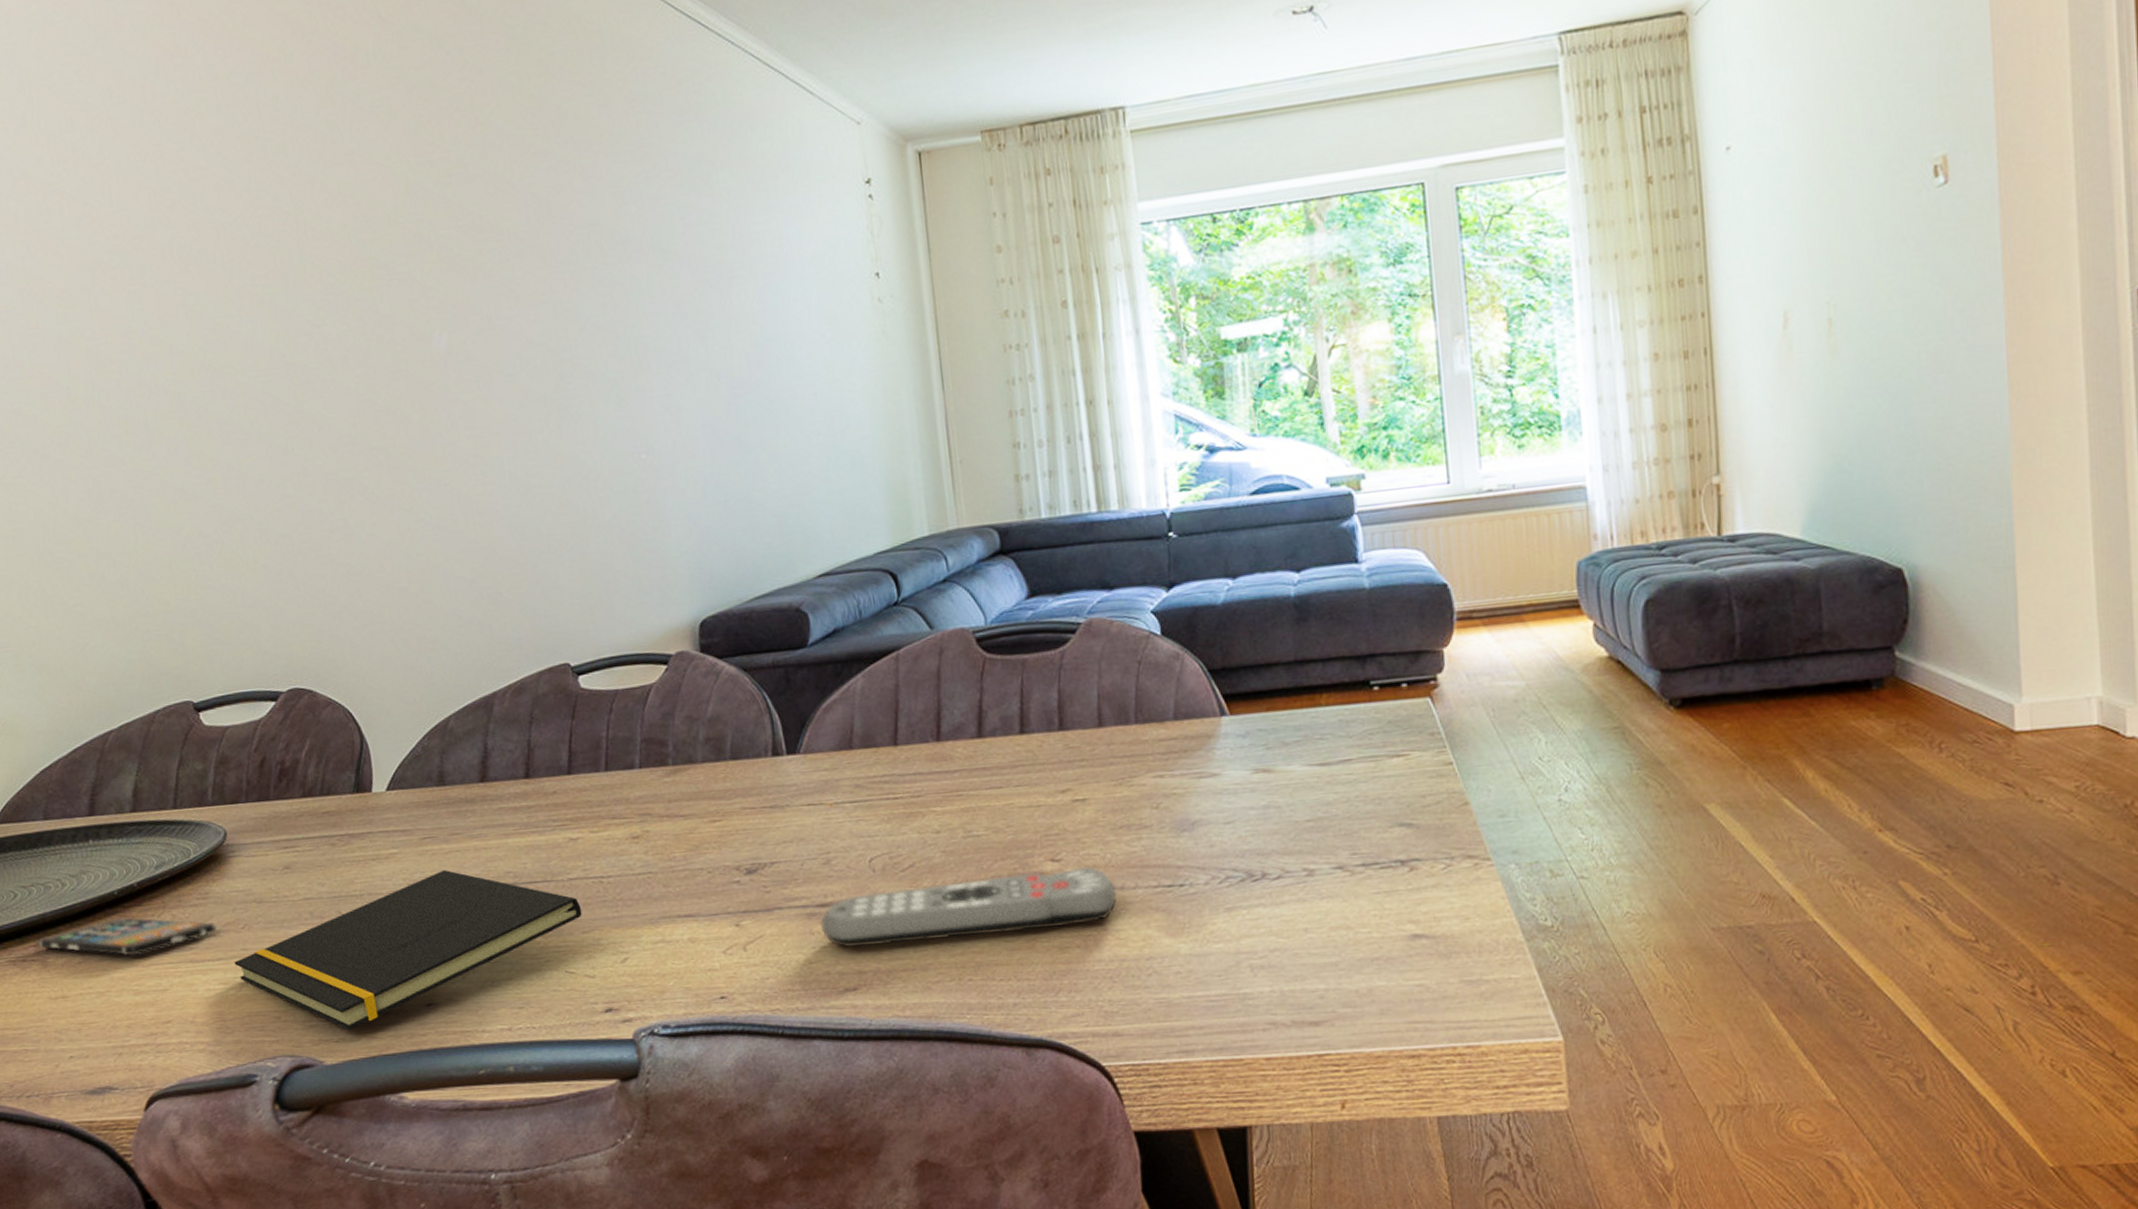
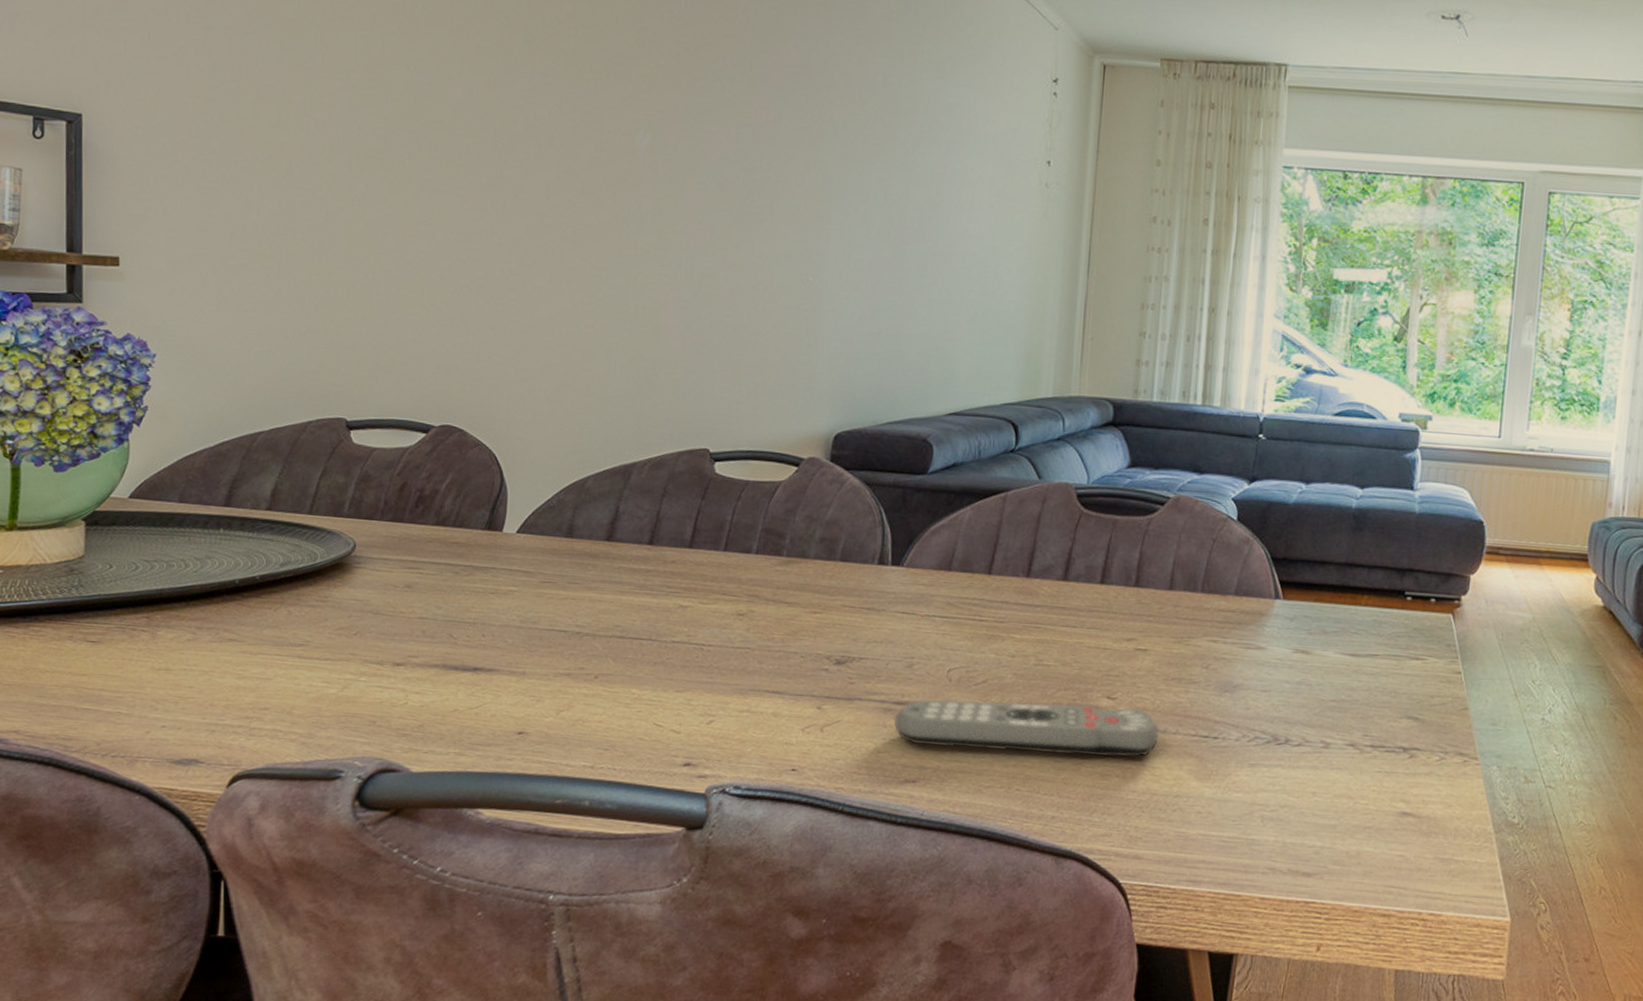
smartphone: present [37,917,217,955] -> none [150,605,330,642]
notepad: present [234,870,582,1031] -> none [340,614,679,744]

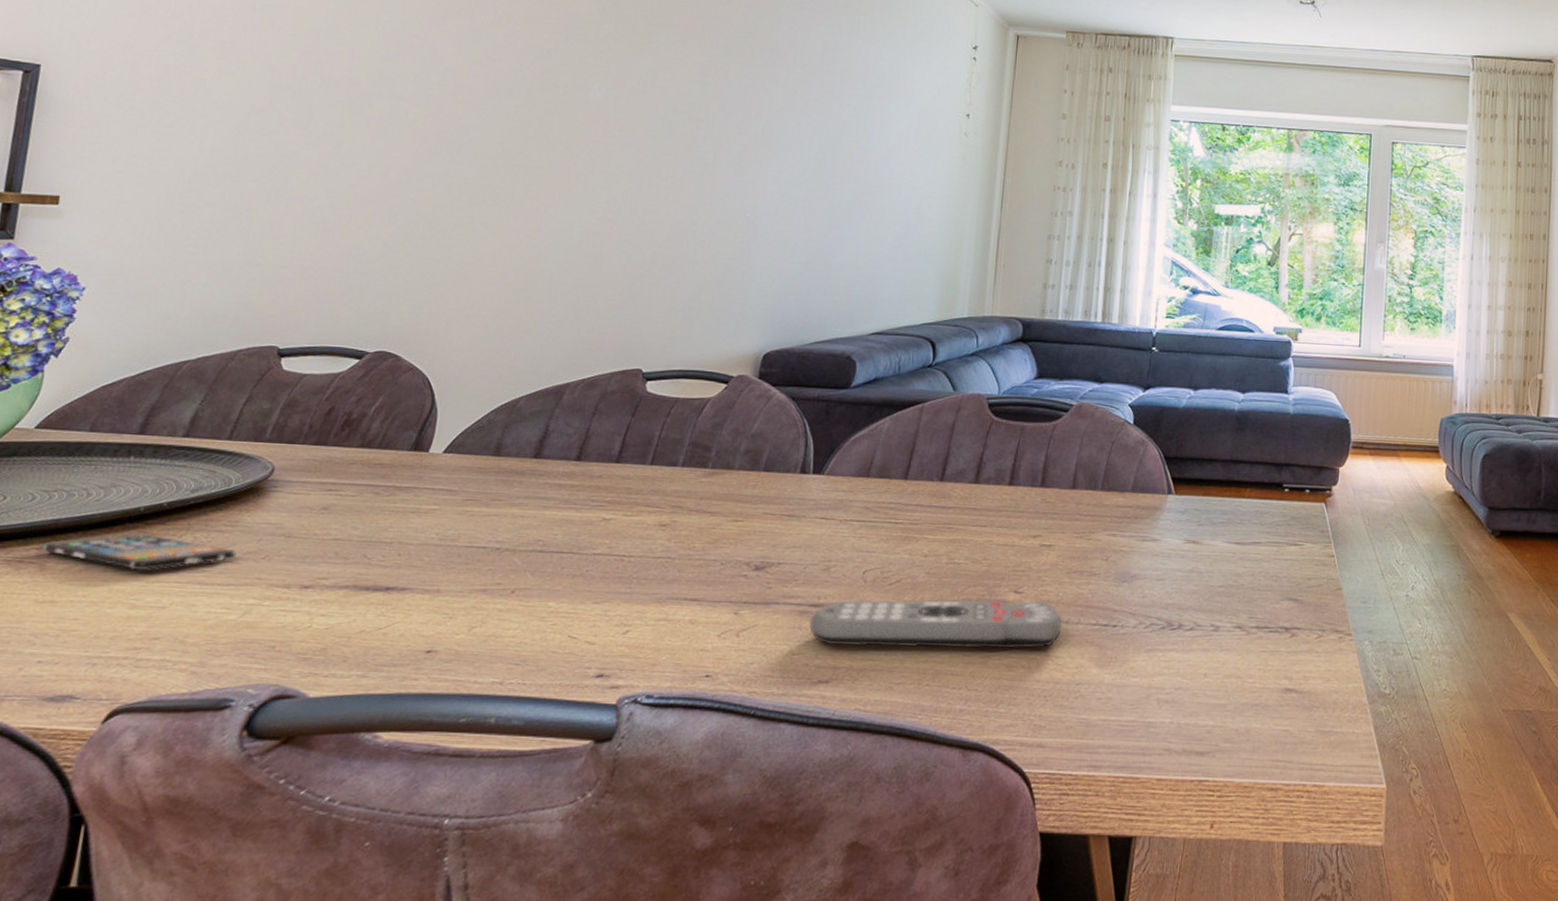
smartphone: none [150,605,330,642] -> present [41,533,237,570]

